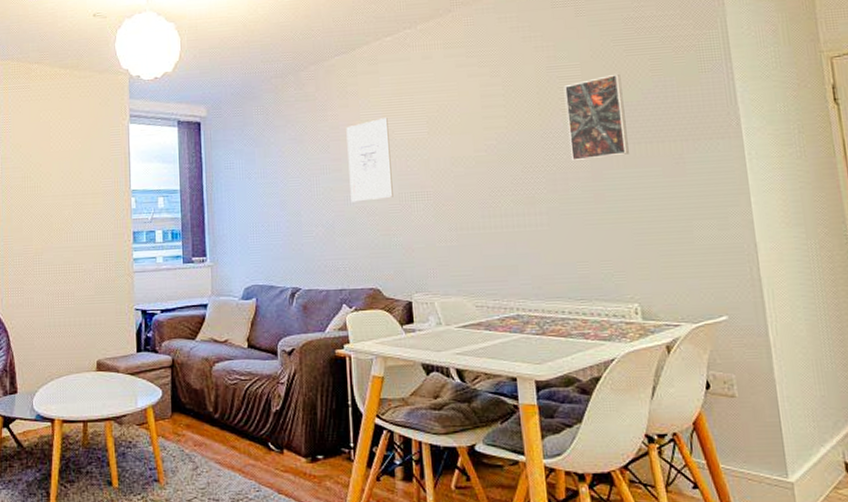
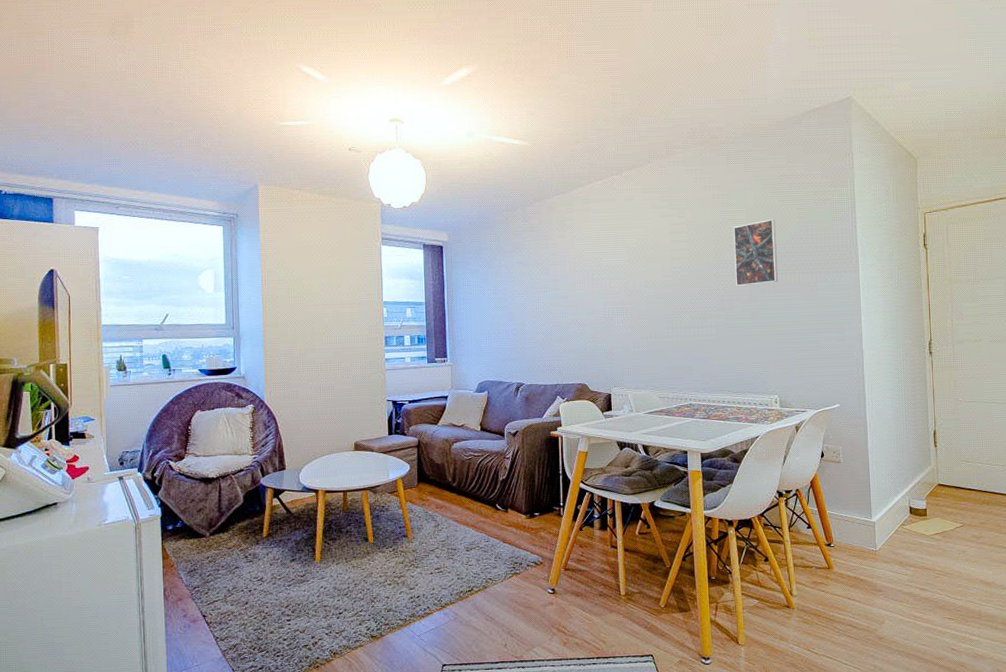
wall art: present [346,118,393,202] -> none [563,248,599,315]

